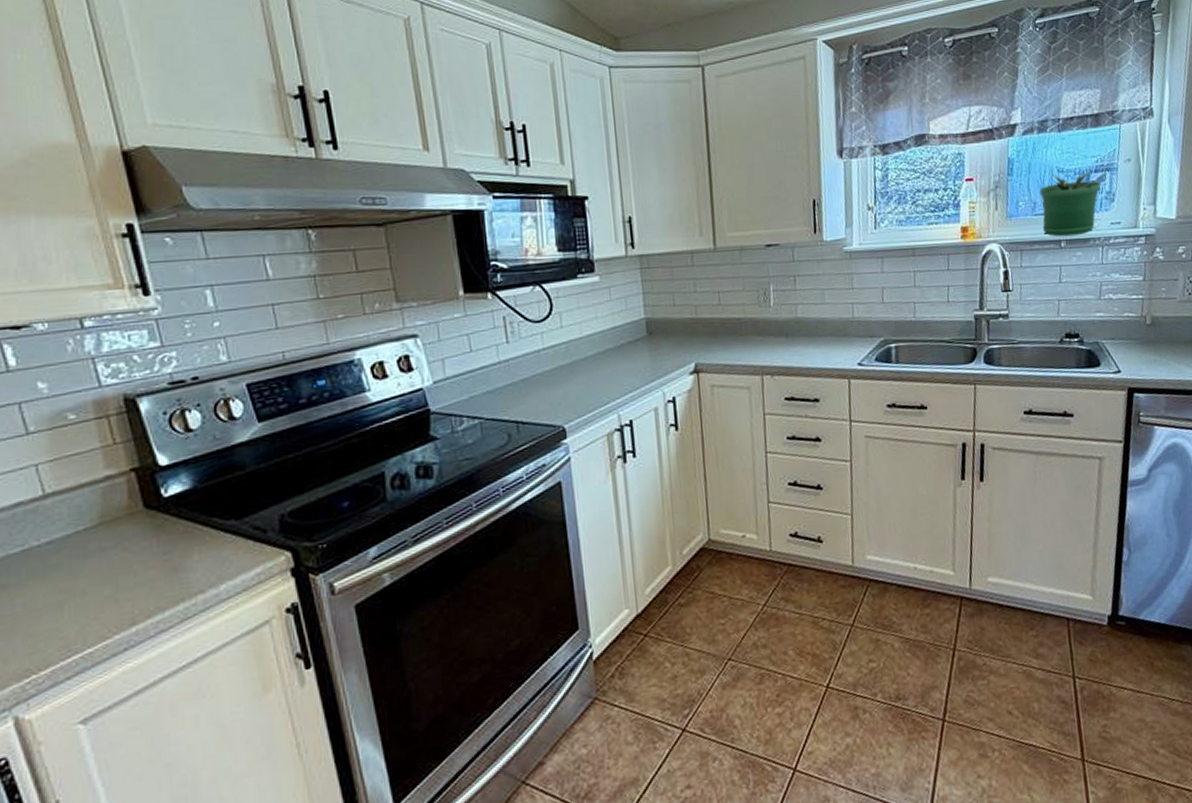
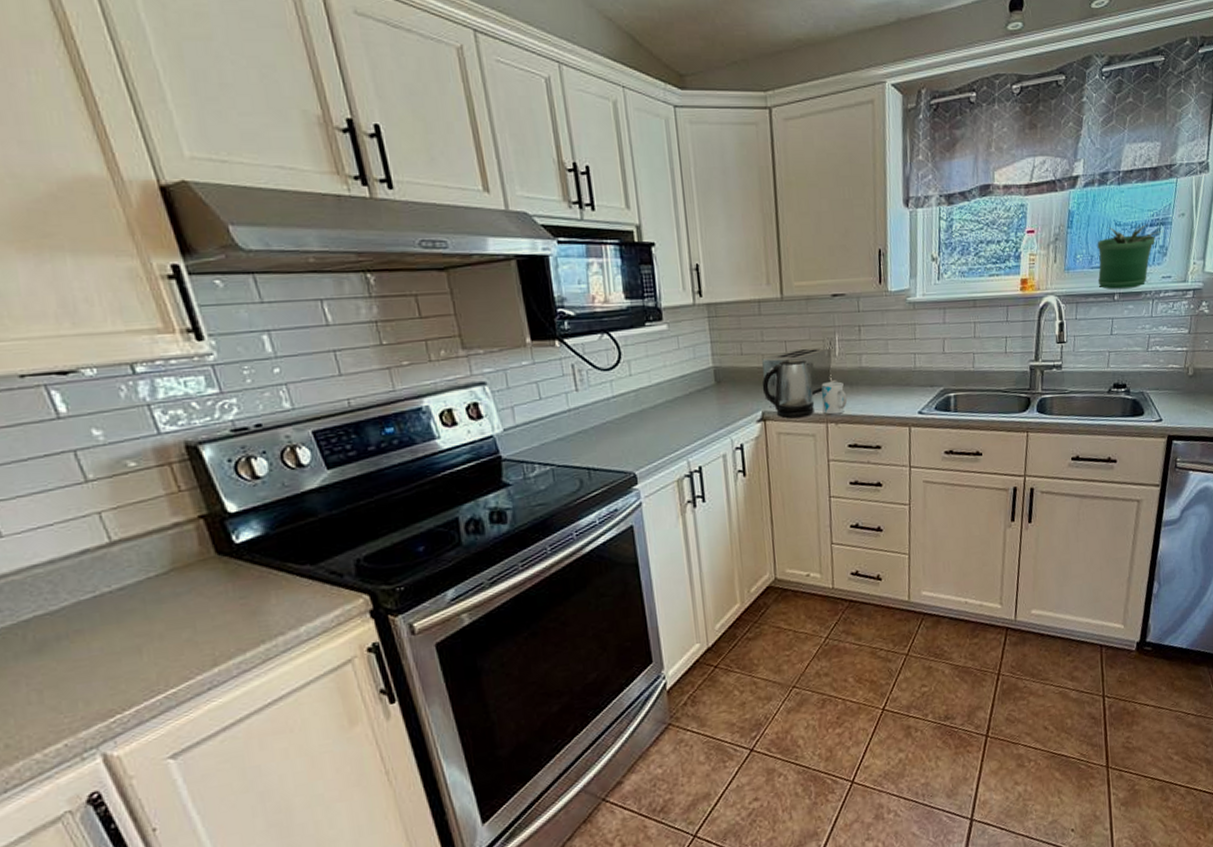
kettle: none [694,308,749,371] -> present [762,357,815,419]
toaster: none [695,296,773,351] -> present [762,346,838,400]
mug: none [756,332,784,367] -> present [821,381,848,415]

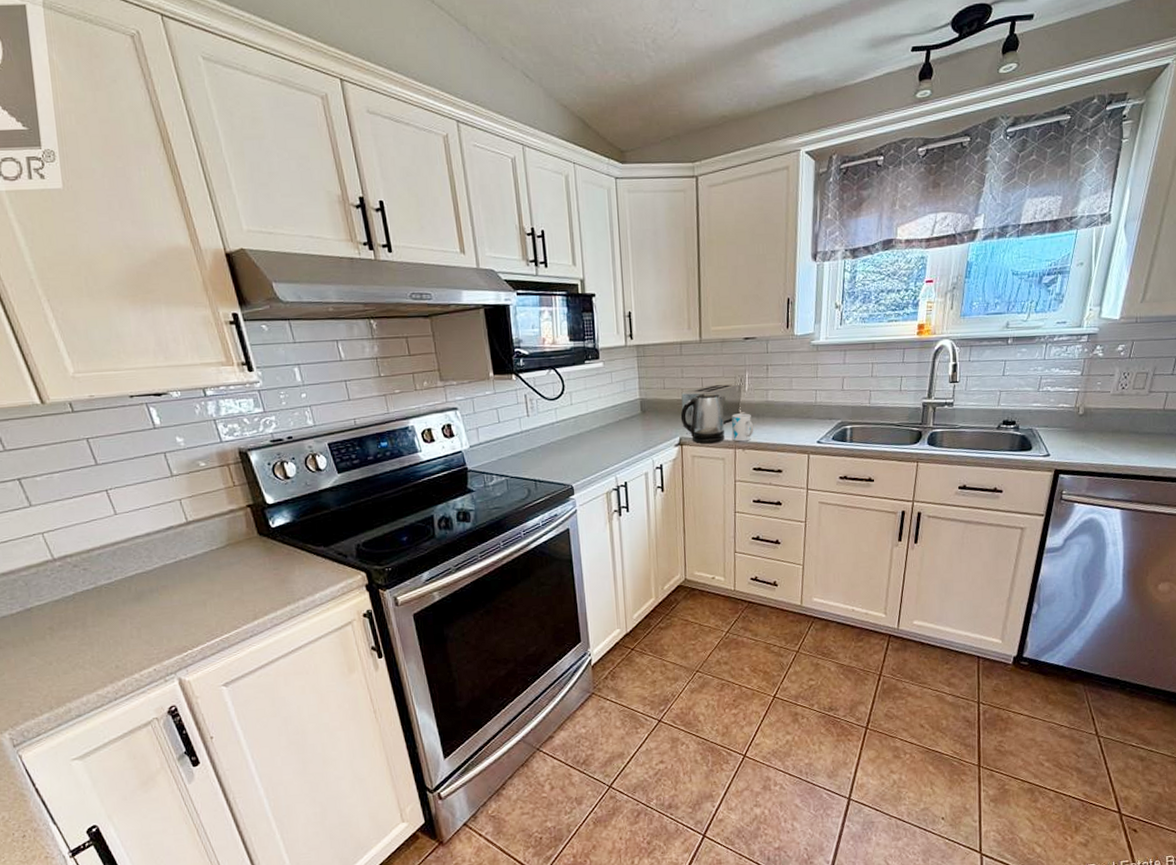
planter: present [1097,223,1165,290] -> none [992,272,1062,335]

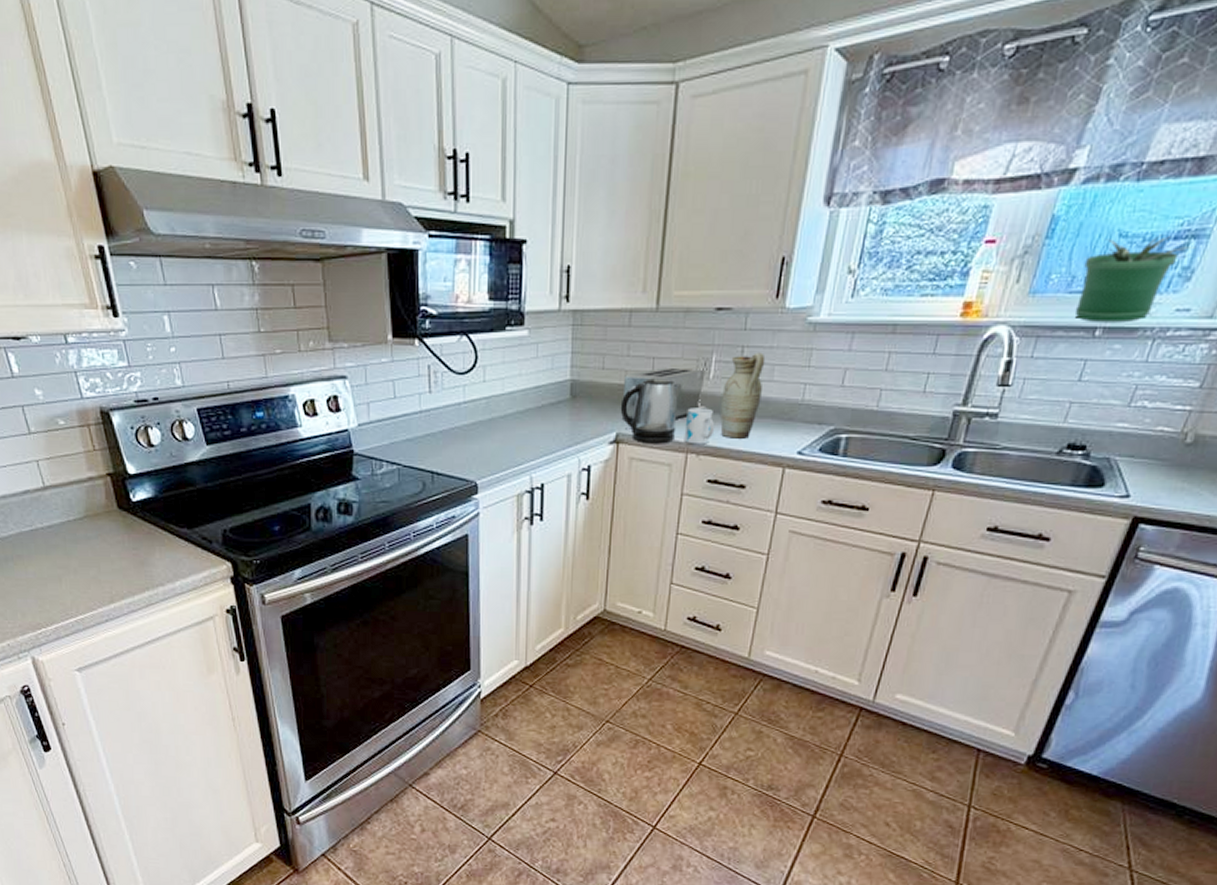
ceramic jug: none [756,369,786,435] -> present [720,352,766,439]
planter: none [992,272,1062,335] -> present [1074,234,1196,323]

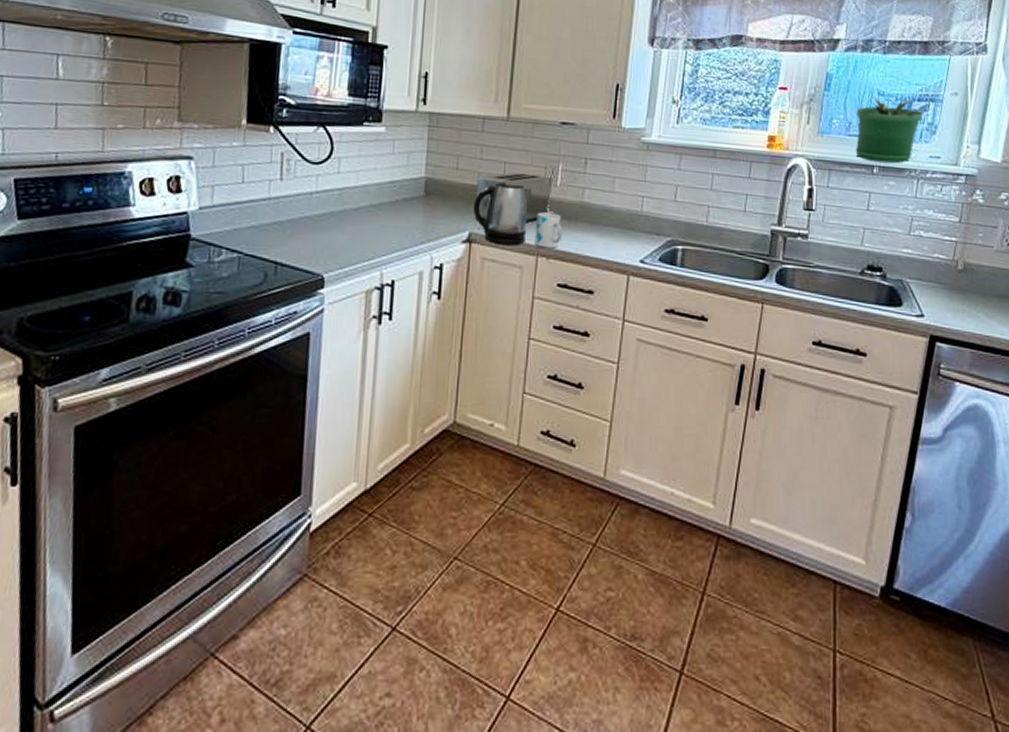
ceramic jug: present [720,352,766,439] -> none [568,165,607,245]

